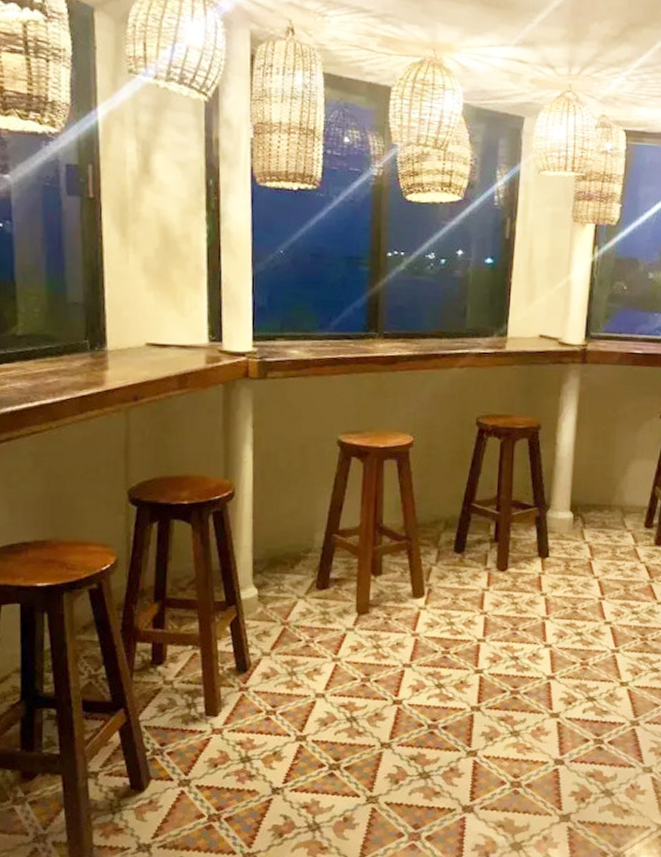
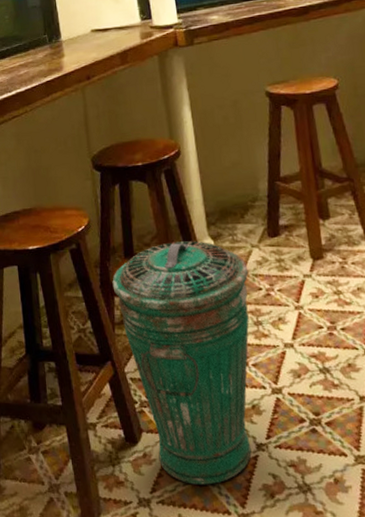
trash can: none [136,588,290,828] -> present [112,241,252,485]

